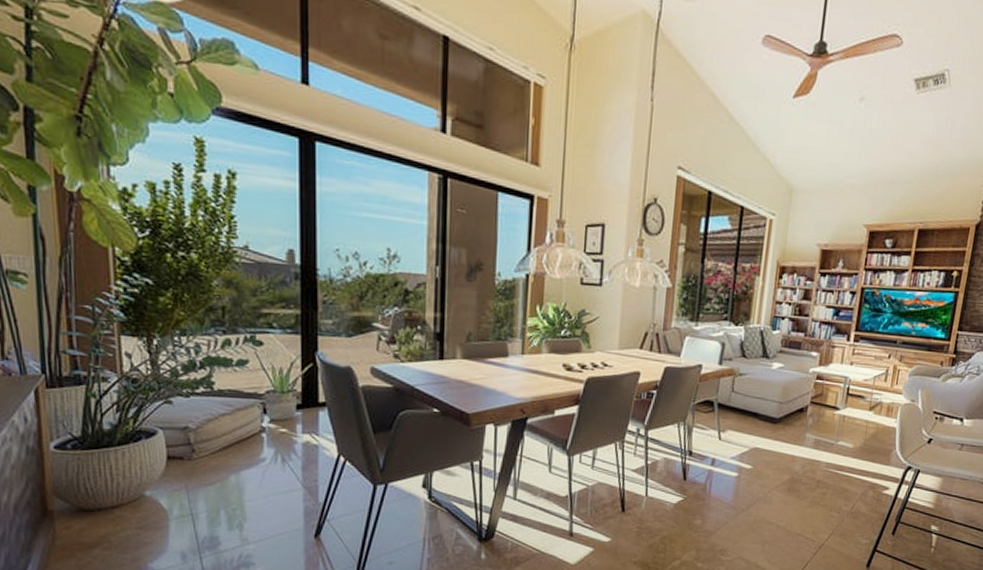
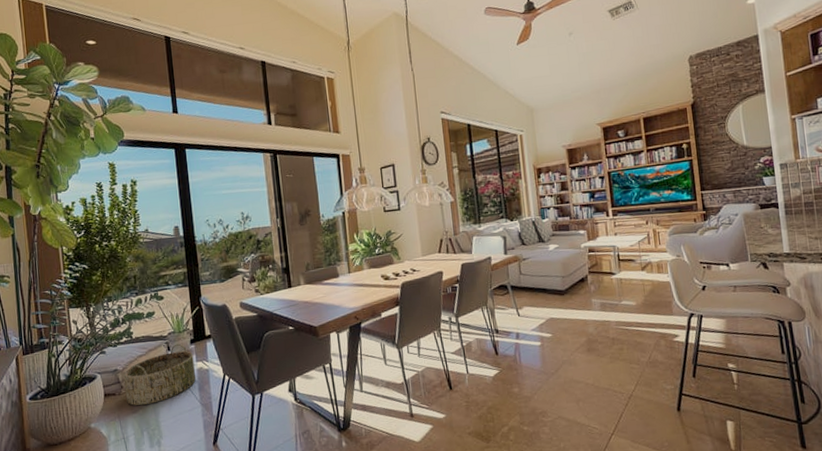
basket: none [197,406,299,478] -> present [123,343,196,406]

